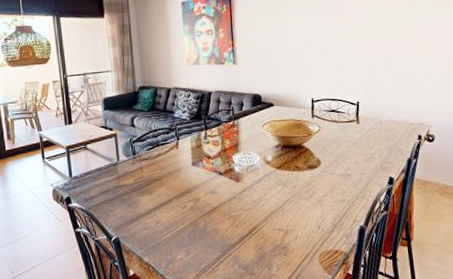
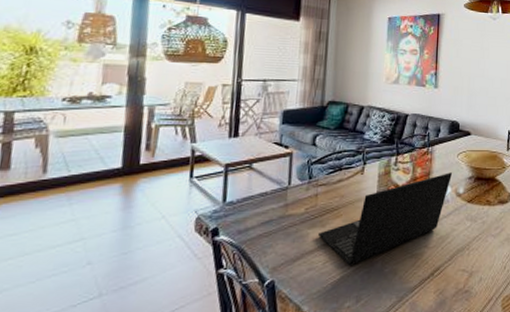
laptop: none [148,142,259,226] -> present [318,172,452,266]

